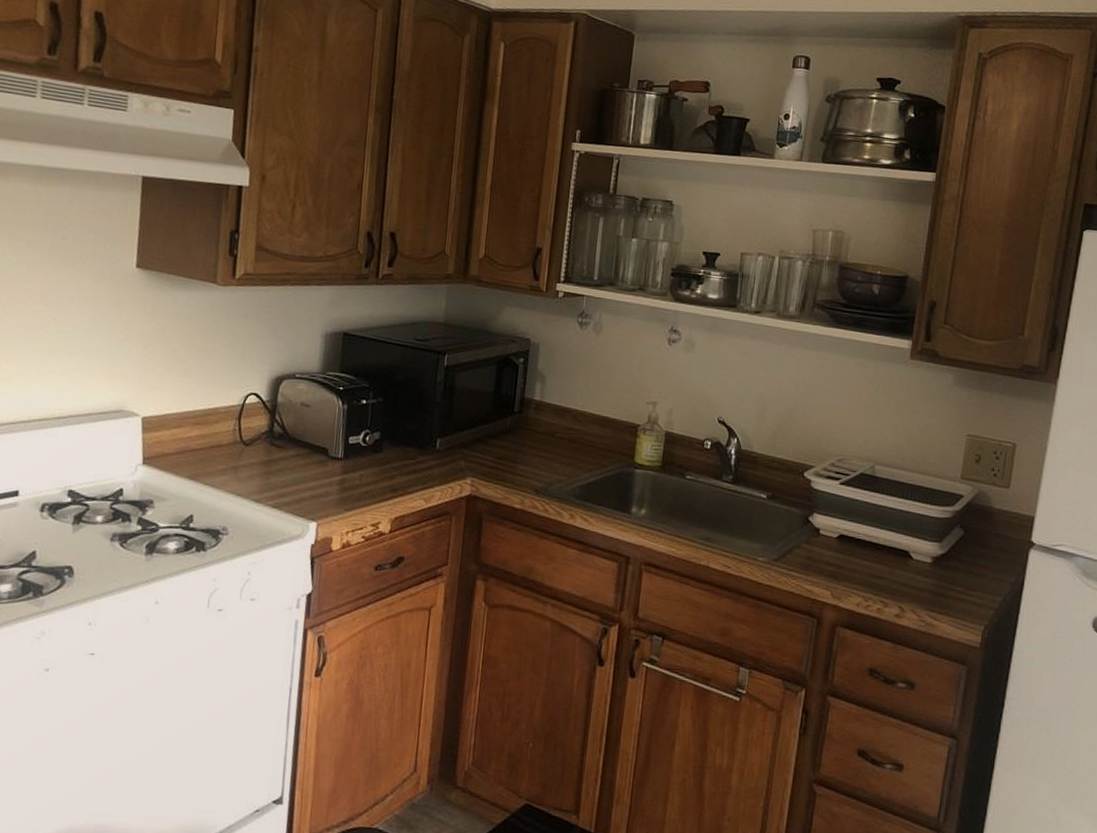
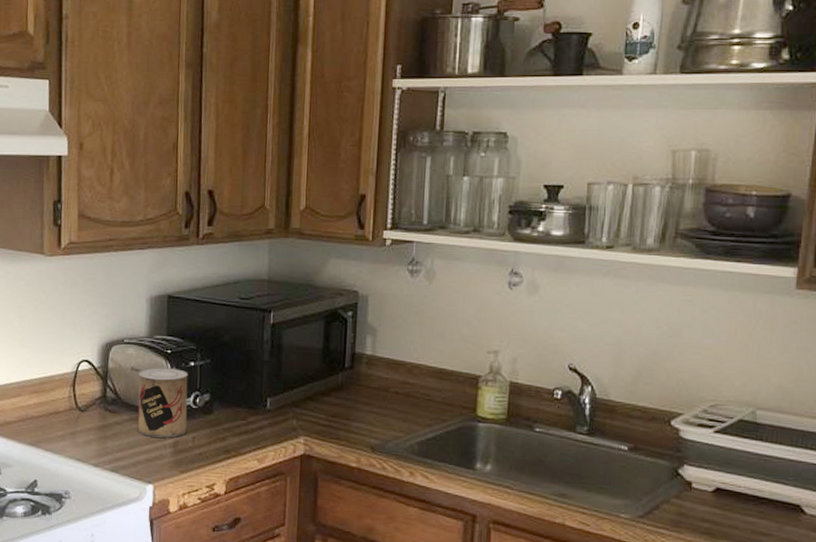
tin can: none [304,404,360,475] -> present [138,368,188,438]

